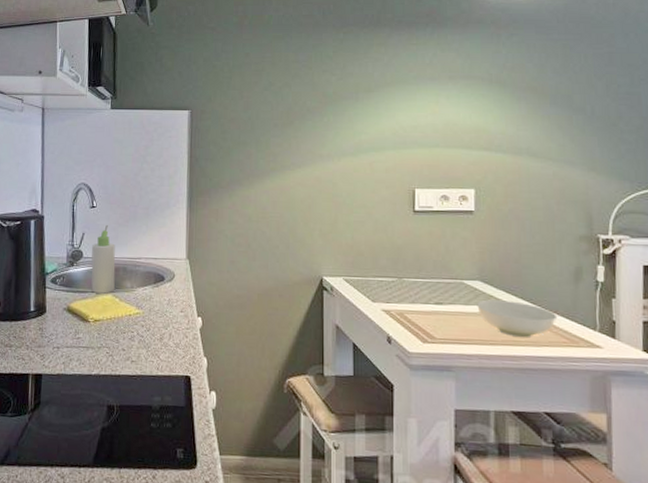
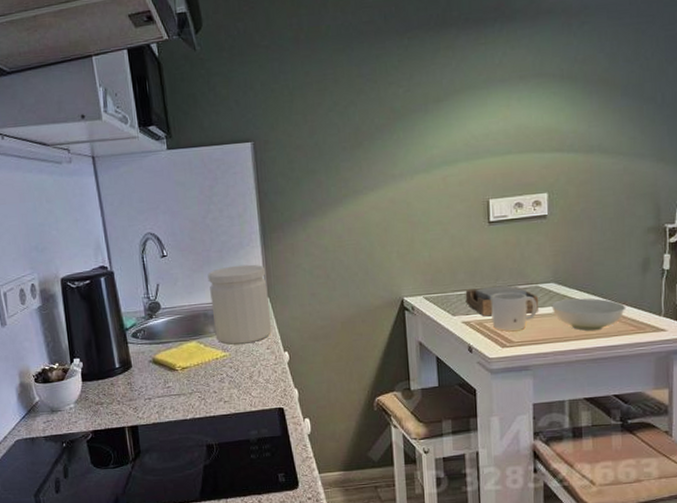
bottle: present [91,225,116,294] -> none [168,273,198,342]
jar: none [131,224,189,304] -> present [207,264,272,345]
napkin holder: none [386,276,464,310] -> present [465,286,539,317]
mug: none [413,283,461,328] -> present [490,291,537,332]

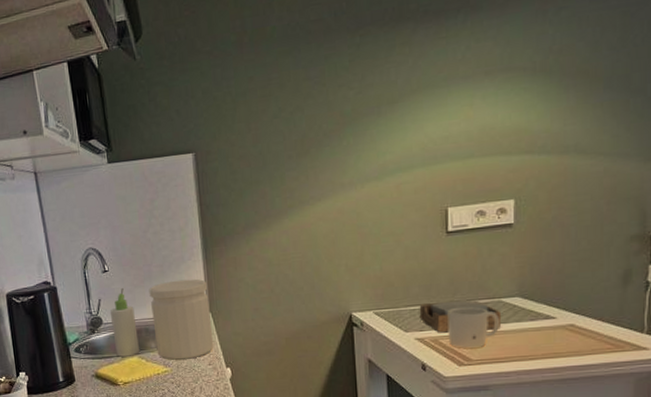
bottle: none [168,273,198,342] -> present [110,288,140,357]
bowl: present [551,298,626,331] -> none [516,313,603,349]

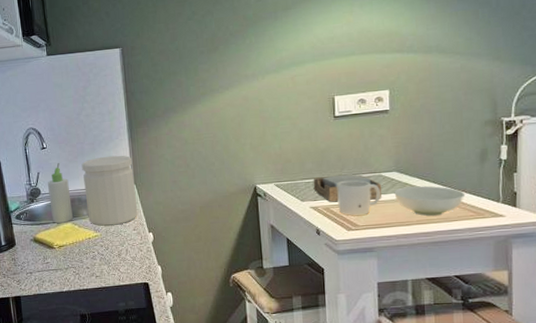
bowl: none [516,313,603,349] -> present [394,185,466,216]

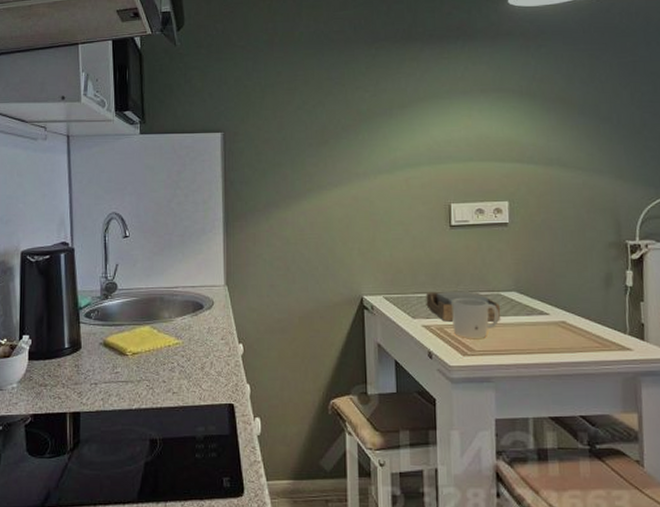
bottle: present [47,163,73,223] -> none [126,255,152,325]
jar: present [81,155,138,226] -> none [168,251,228,332]
bowl: present [394,185,466,216] -> none [513,310,590,344]

